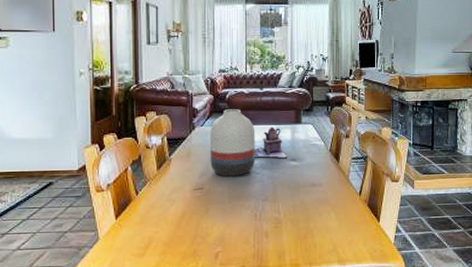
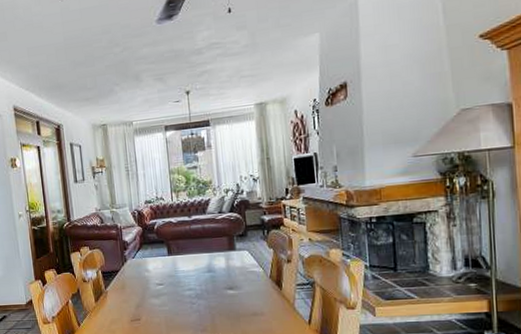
vase: present [210,109,256,177] -> none [141,239,190,308]
teapot: present [254,127,288,159] -> none [188,255,224,287]

